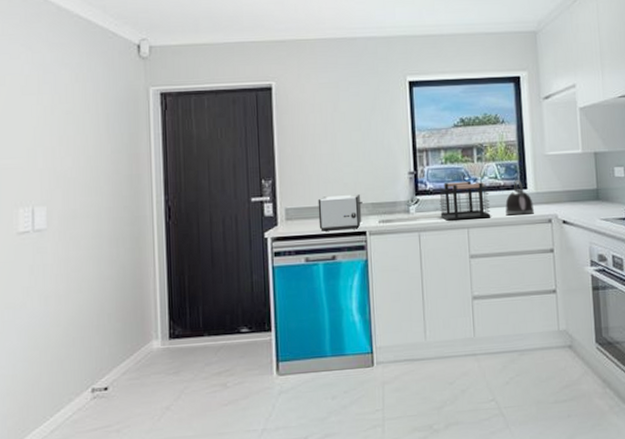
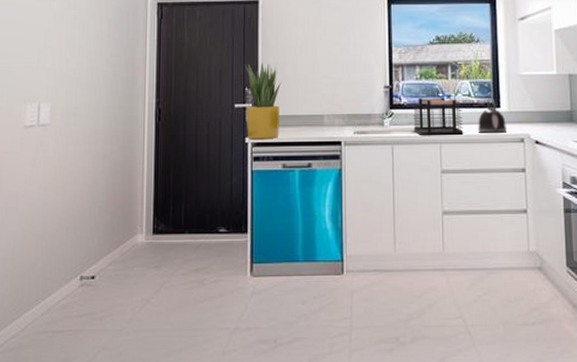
planter: none [260,153,301,235] -> present [245,63,282,140]
toaster: present [318,194,363,231] -> none [296,105,339,139]

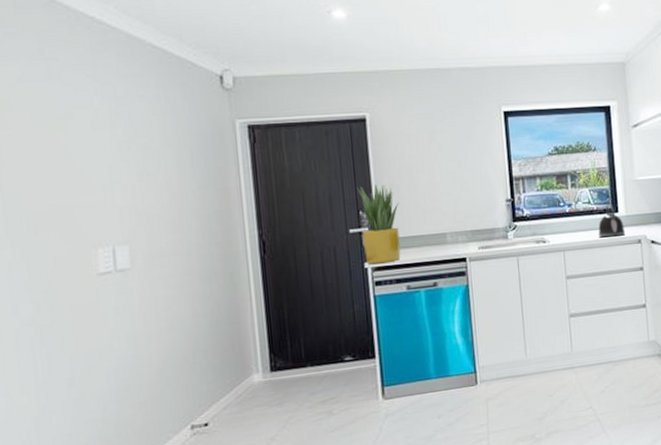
dish rack: present [413,97,464,136] -> none [535,206,585,246]

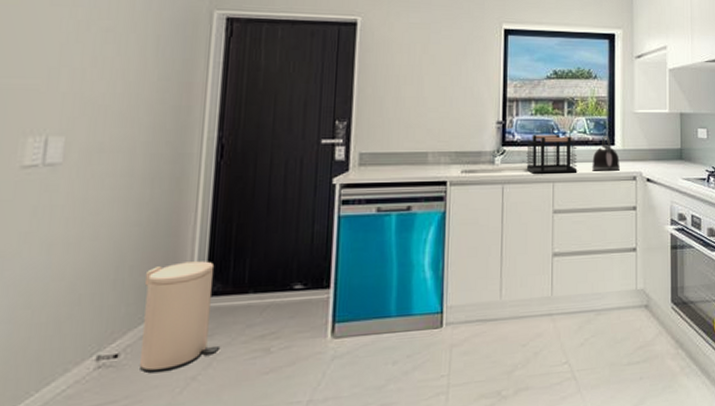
pedal bin: none [217,342,291,437] -> present [140,261,221,374]
planter: present [356,184,401,265] -> none [334,93,381,181]
dish rack: none [535,206,585,246] -> present [526,134,578,175]

